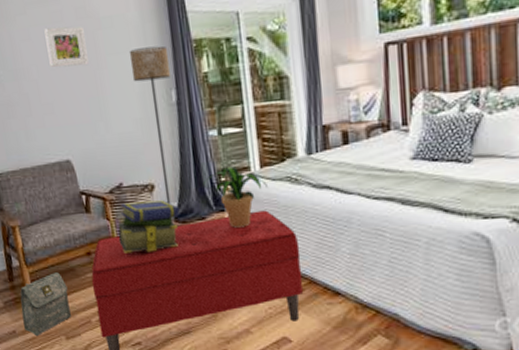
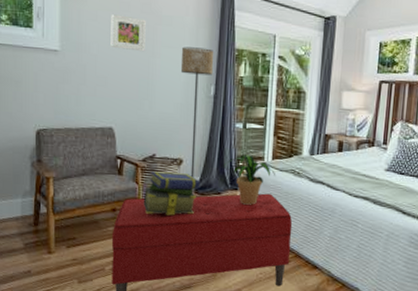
bag: present [20,272,71,335] -> none [40,223,88,277]

